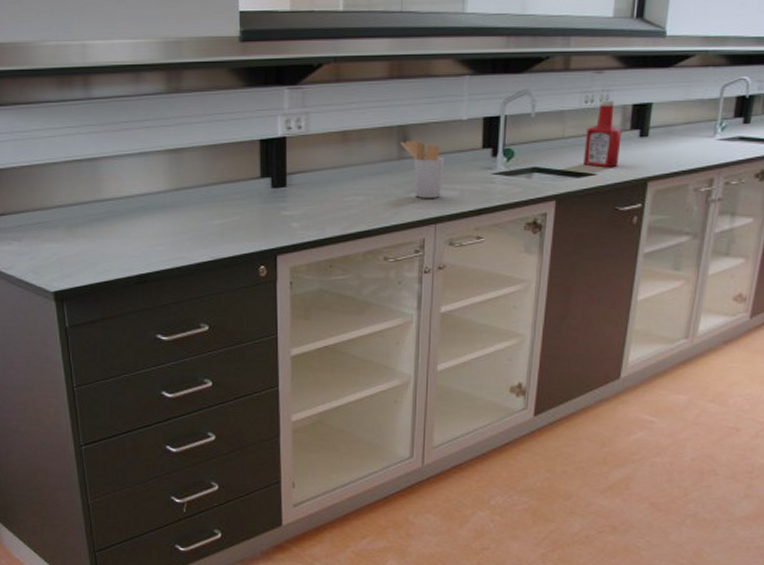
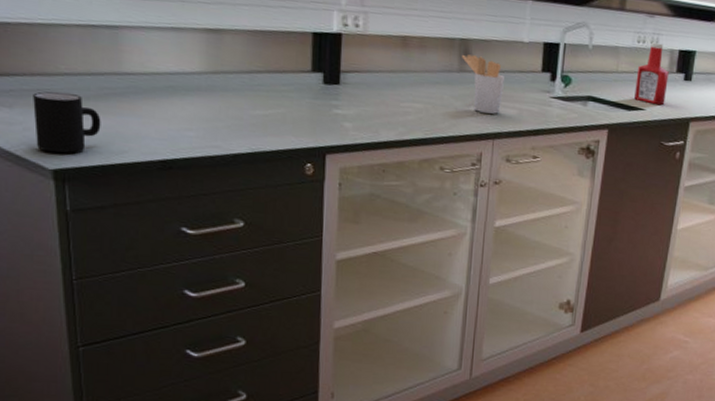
mug: none [35,222,89,277] -> present [33,91,101,154]

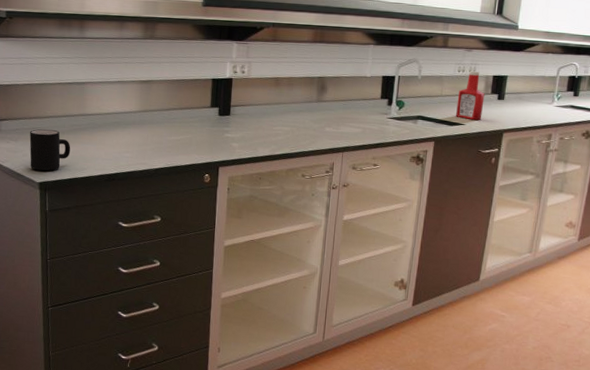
utensil holder: present [462,54,506,114] -> none [319,88,353,133]

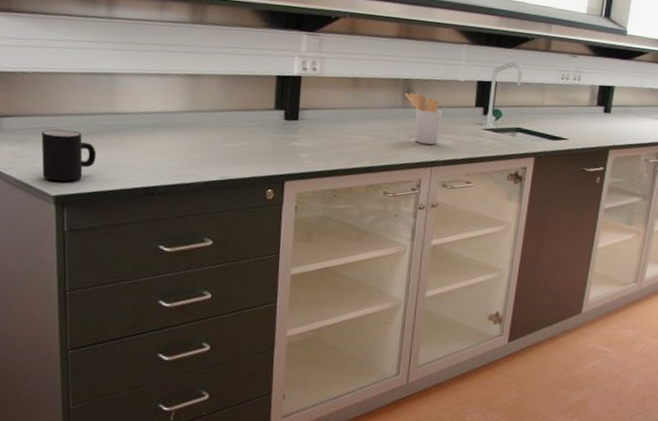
utensil holder: none [319,88,353,133] -> present [405,92,443,145]
ketchup bottle: present [456,71,485,121] -> none [558,79,590,135]

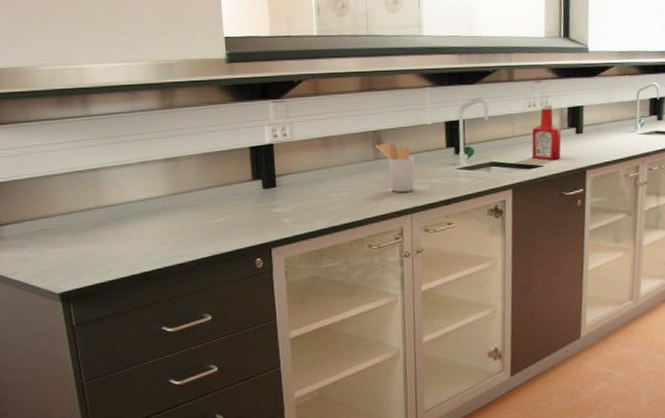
mug: present [41,129,97,182] -> none [40,228,93,280]
ketchup bottle: none [558,79,590,135] -> present [531,104,562,160]

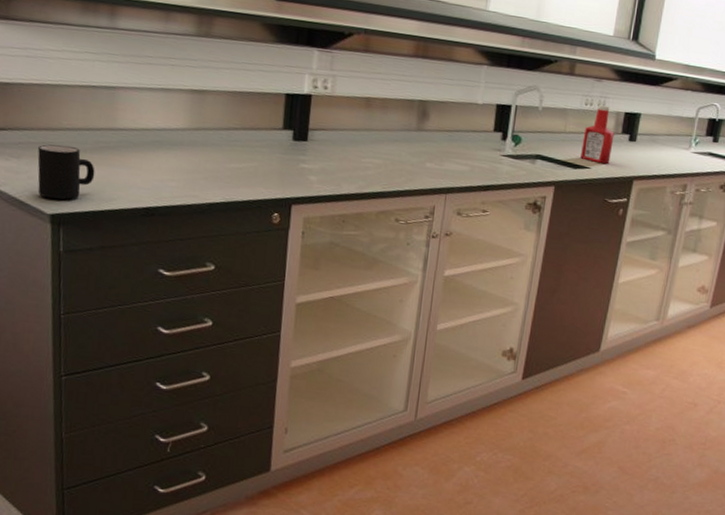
mug: none [40,228,93,280] -> present [37,144,95,200]
utensil holder: present [376,143,415,192] -> none [420,114,460,171]

